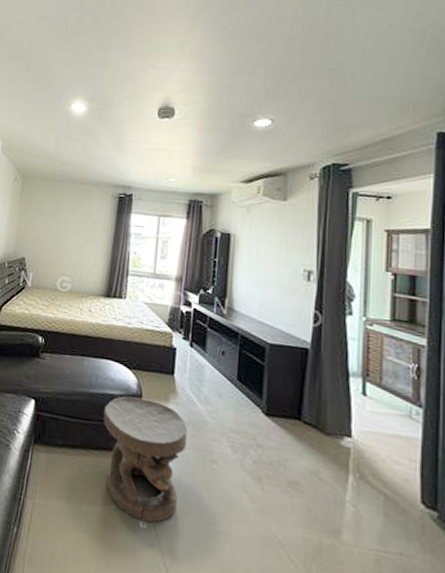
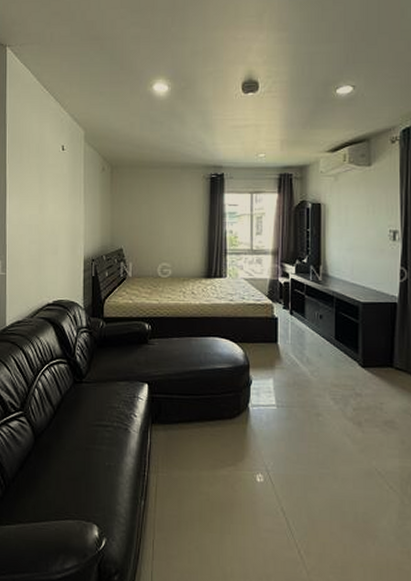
carved stool: present [103,396,187,523] -> none [214,368,293,477]

